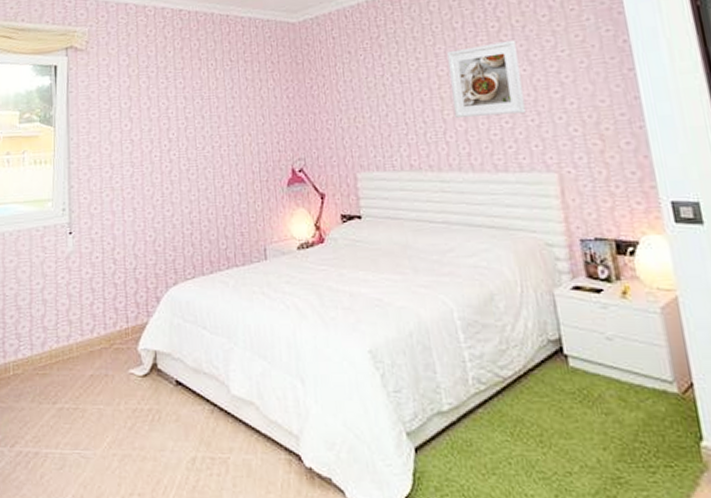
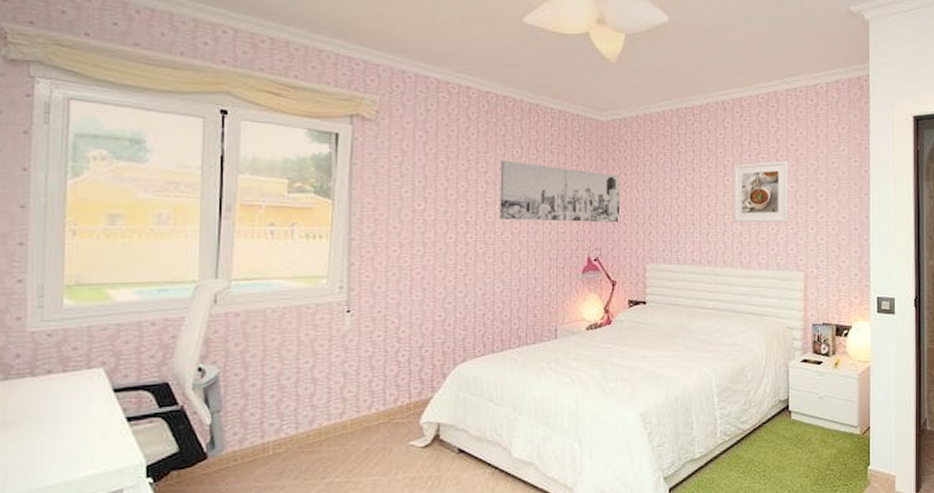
wall art: none [197,74,323,134] -> present [500,160,621,223]

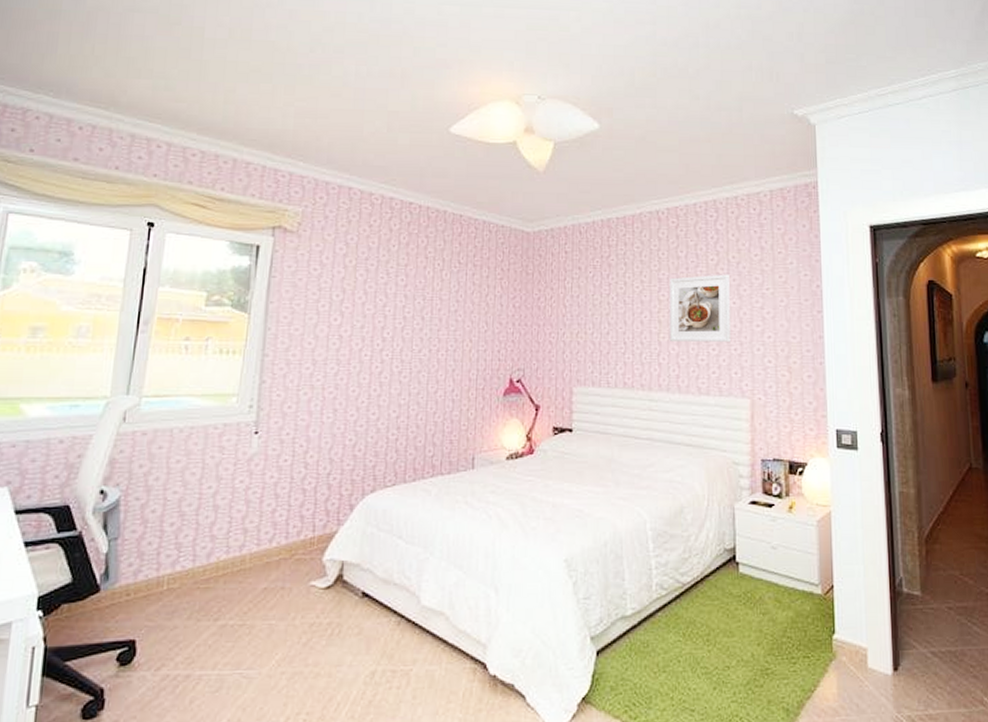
wall art: present [500,160,621,223] -> none [418,273,547,341]

